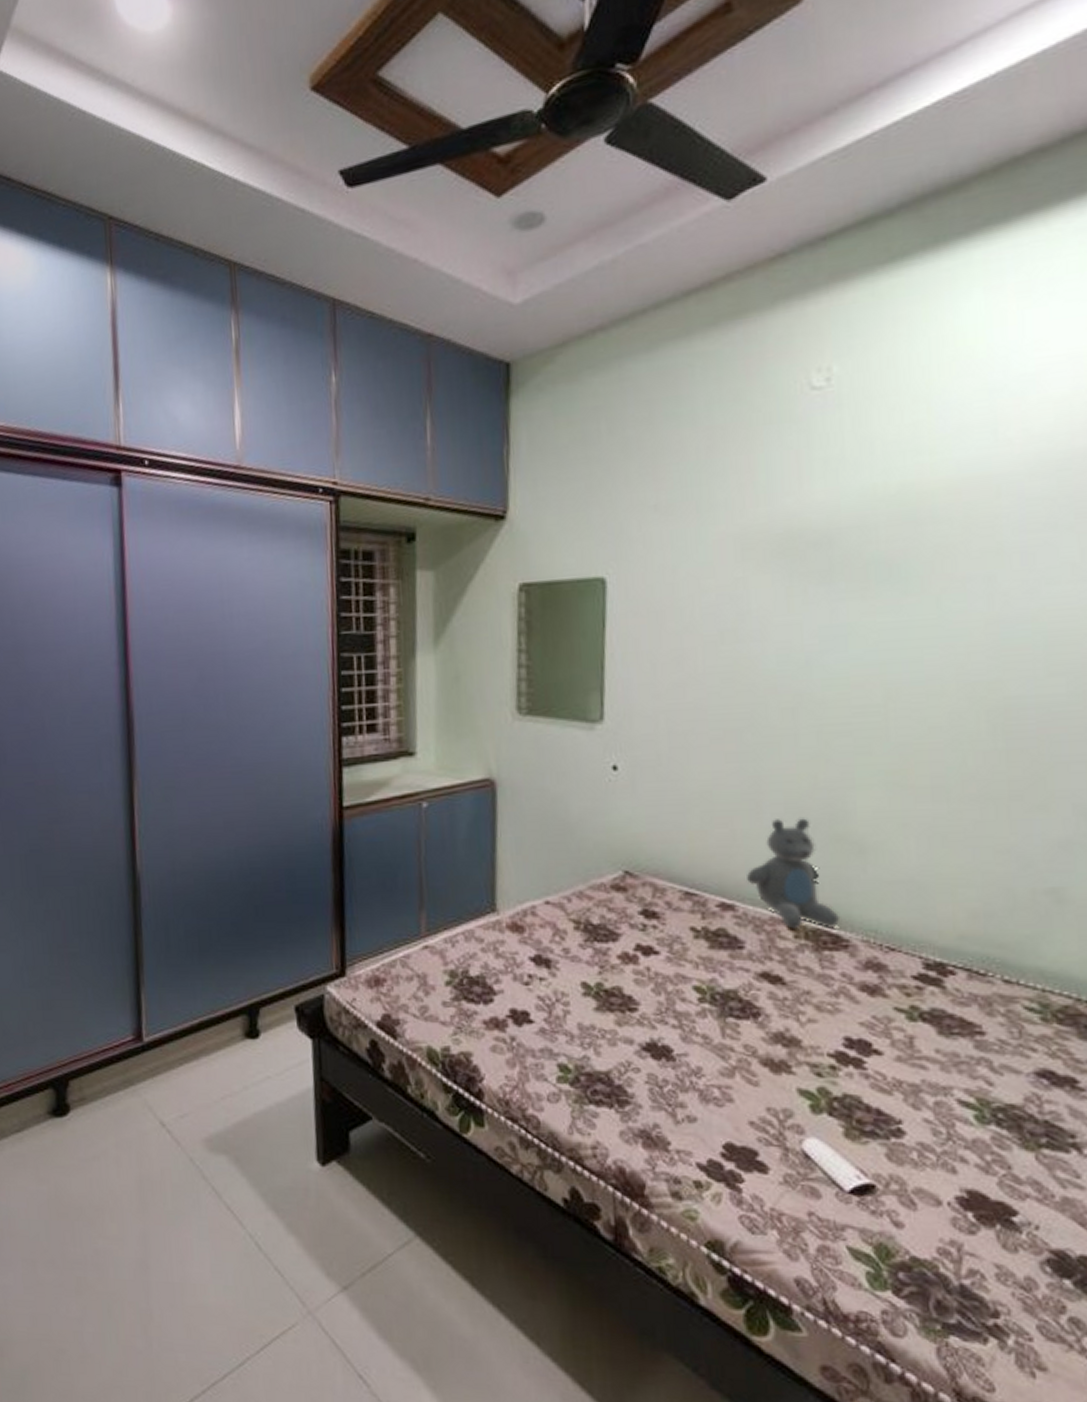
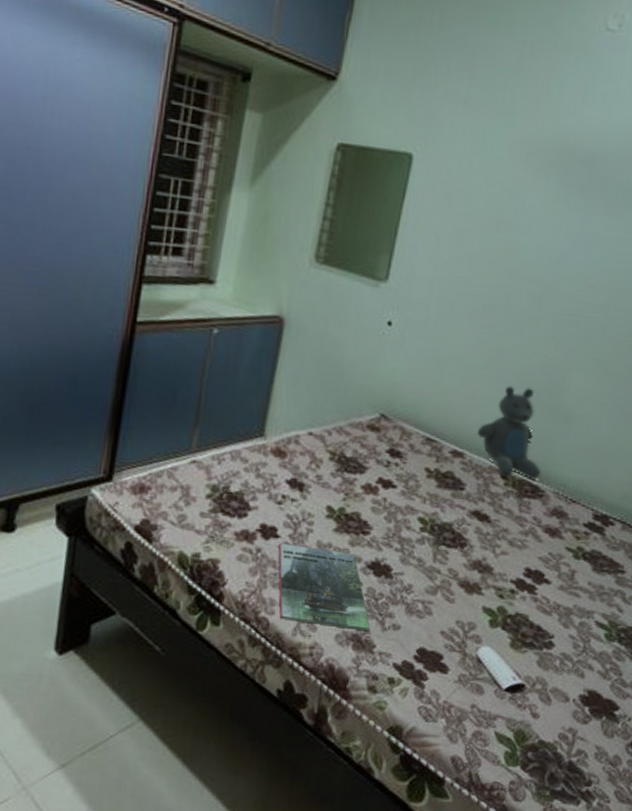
magazine: none [535,1029,660,1126] -> present [278,543,371,632]

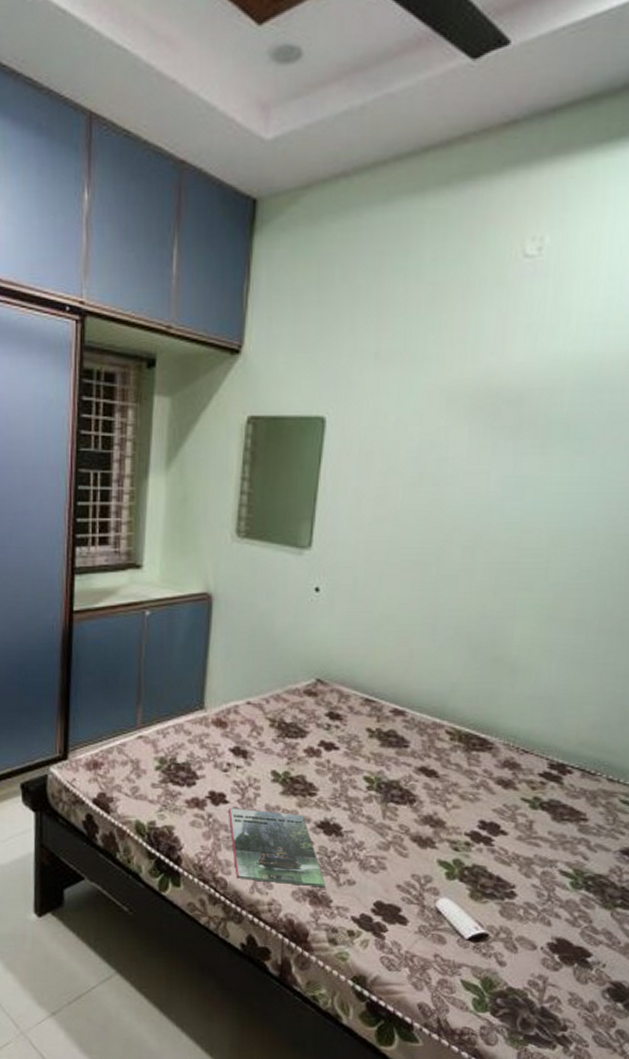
teddy bear: present [477,386,542,479] -> none [418,641,489,732]

